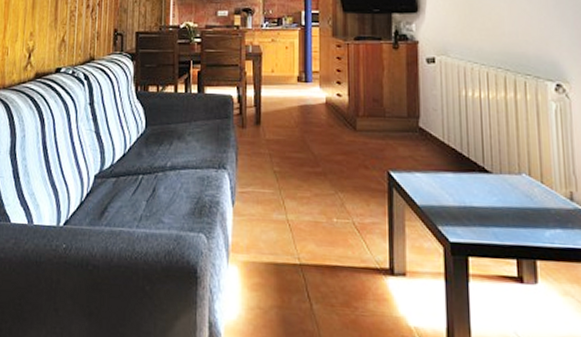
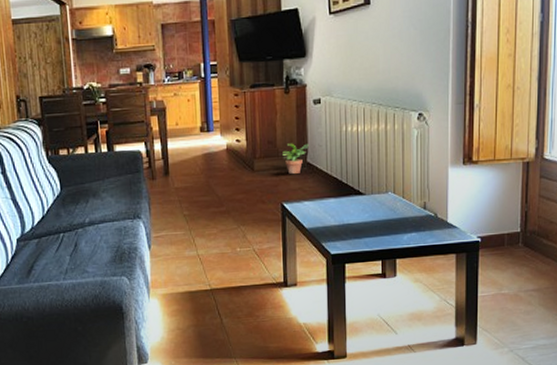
potted plant: none [388,103,423,139] -> present [281,143,310,174]

